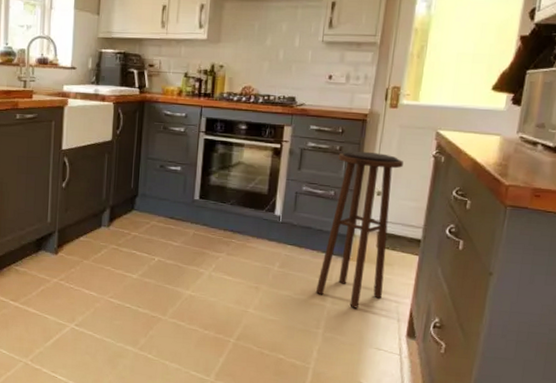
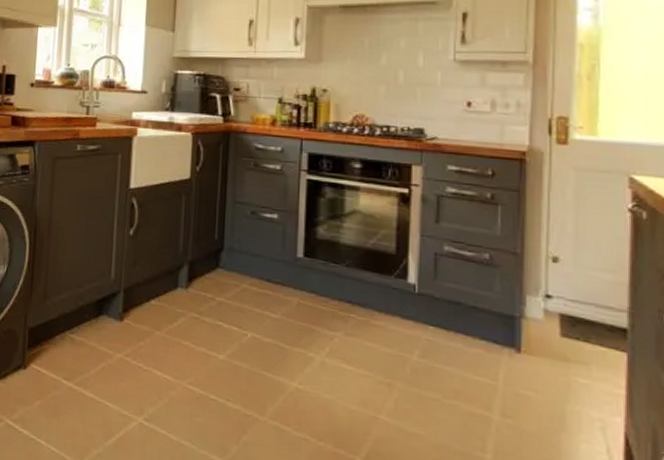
stool: present [315,150,403,308] -> none [475,199,586,426]

